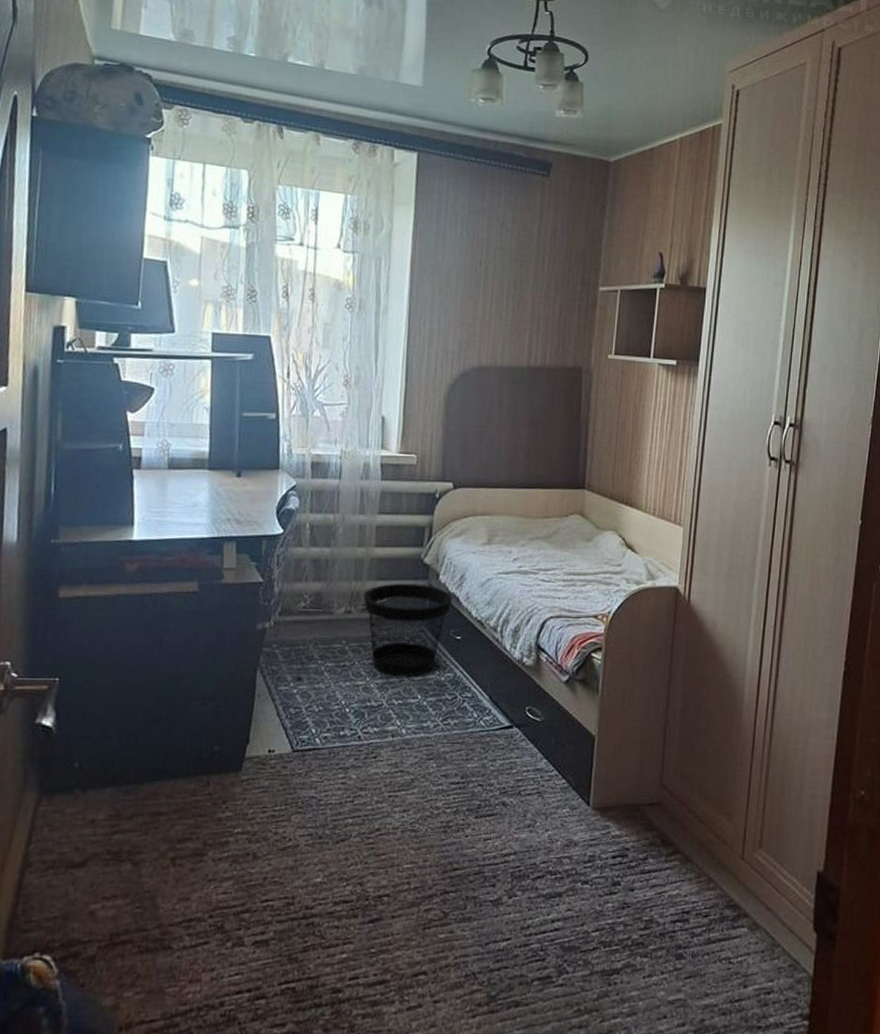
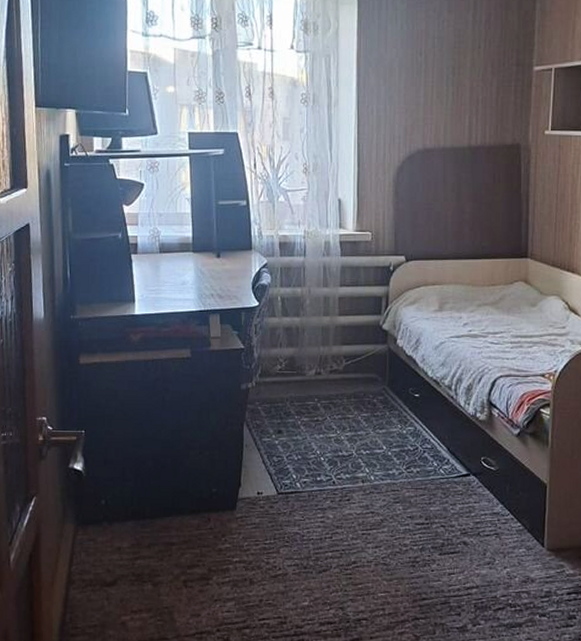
wastebasket: present [364,583,453,676] -> none [331,347,410,429]

